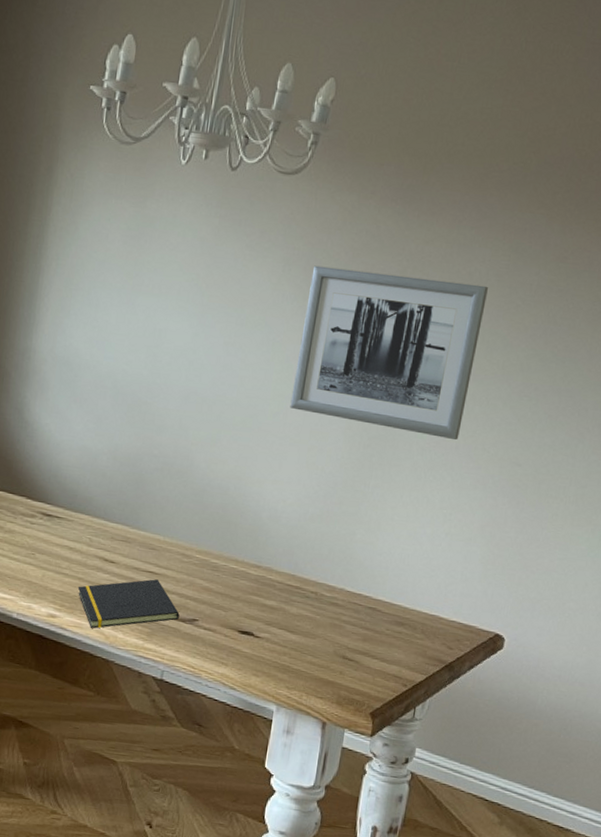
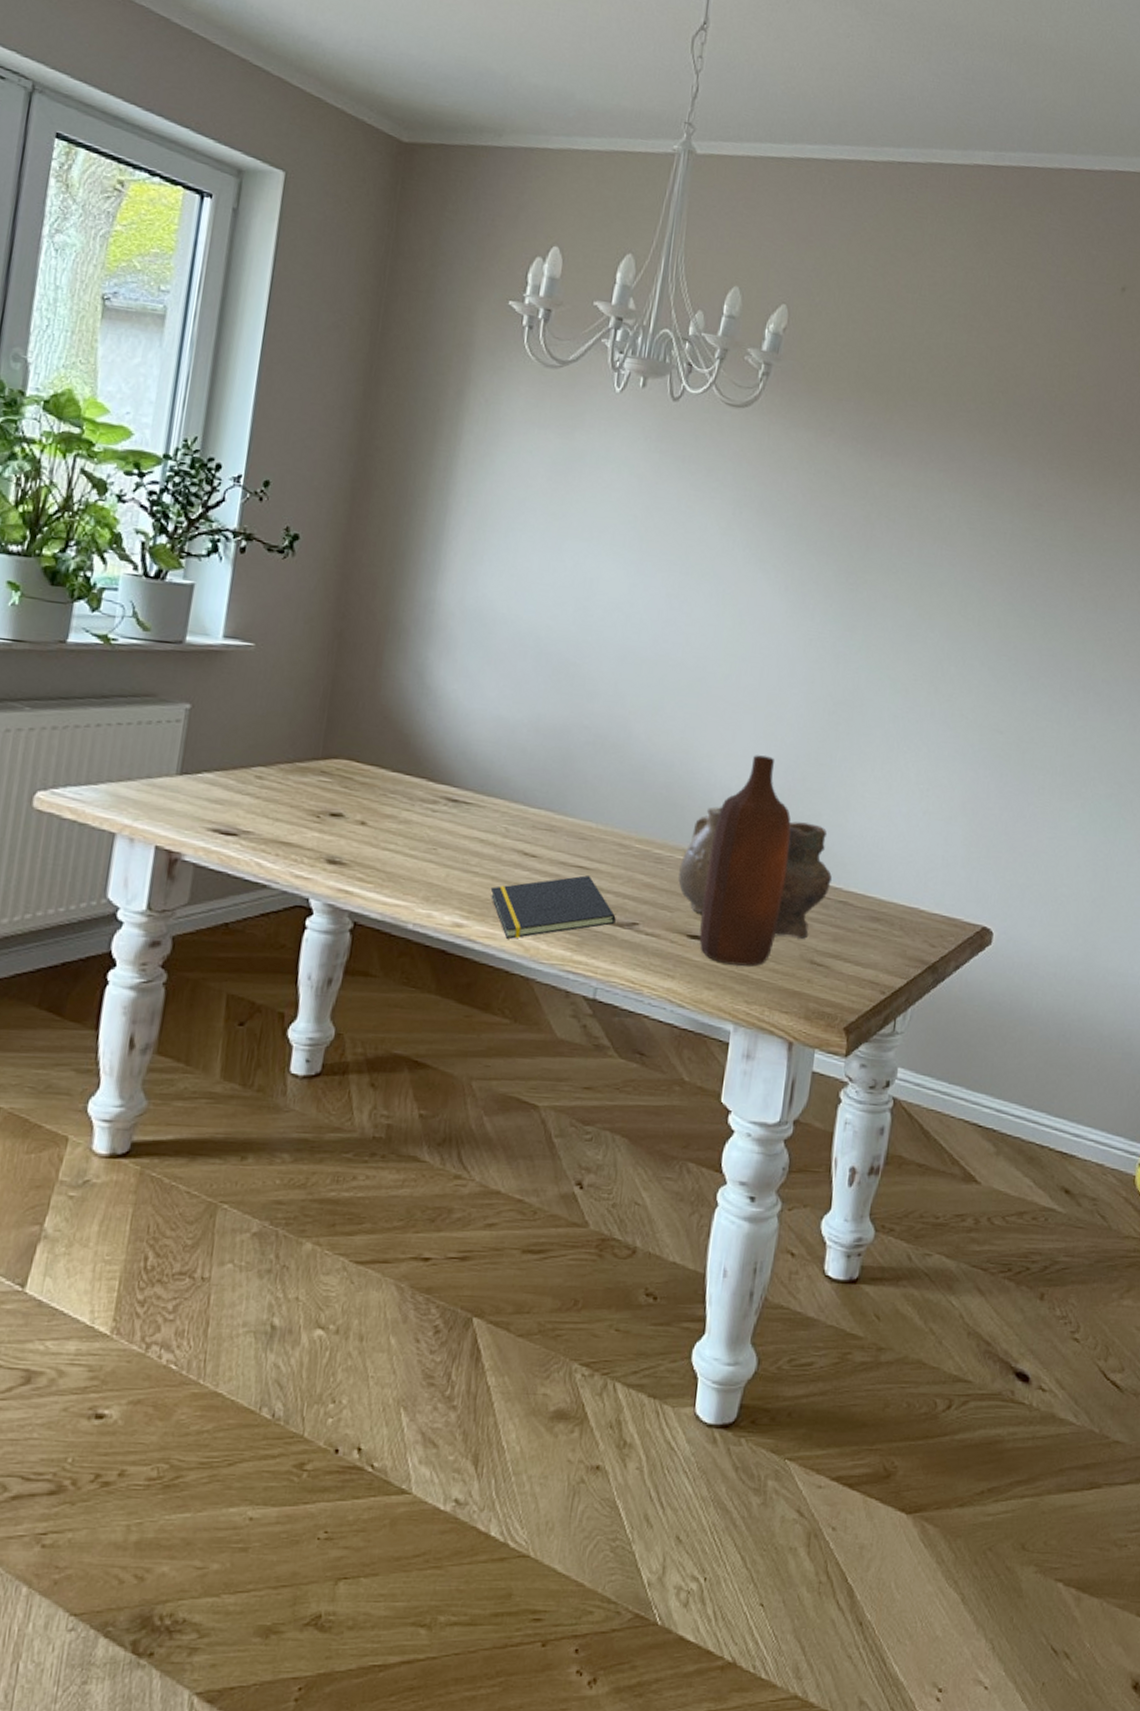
vase: none [231,525,363,638] -> present [678,806,832,939]
bottle: none [248,482,329,659] -> present [699,755,791,966]
wall art: present [290,265,488,440] -> none [743,508,959,705]

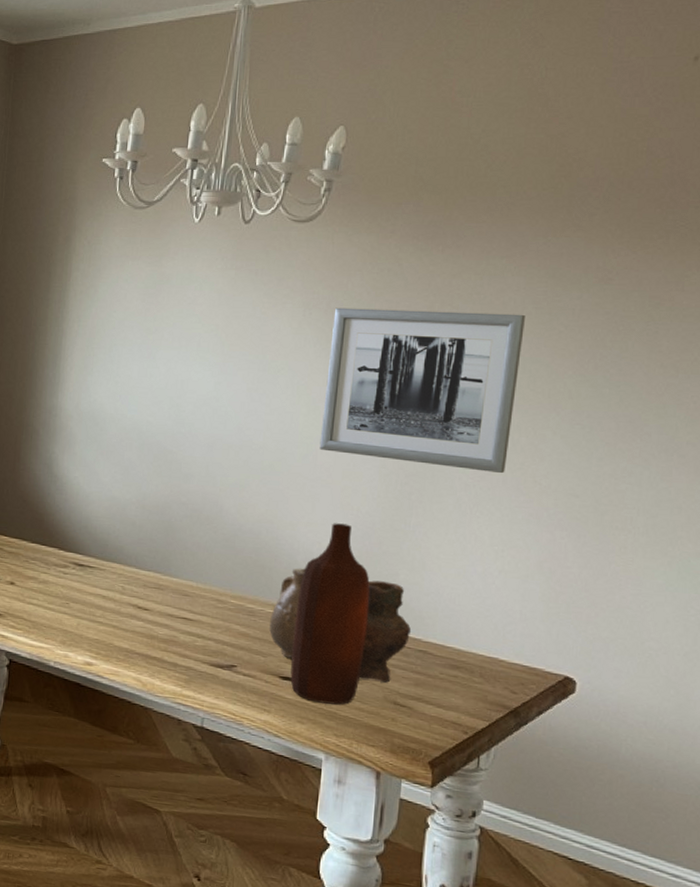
notepad: present [490,875,616,939] -> none [112,625,217,676]
wall art: none [743,508,959,705] -> present [319,307,525,473]

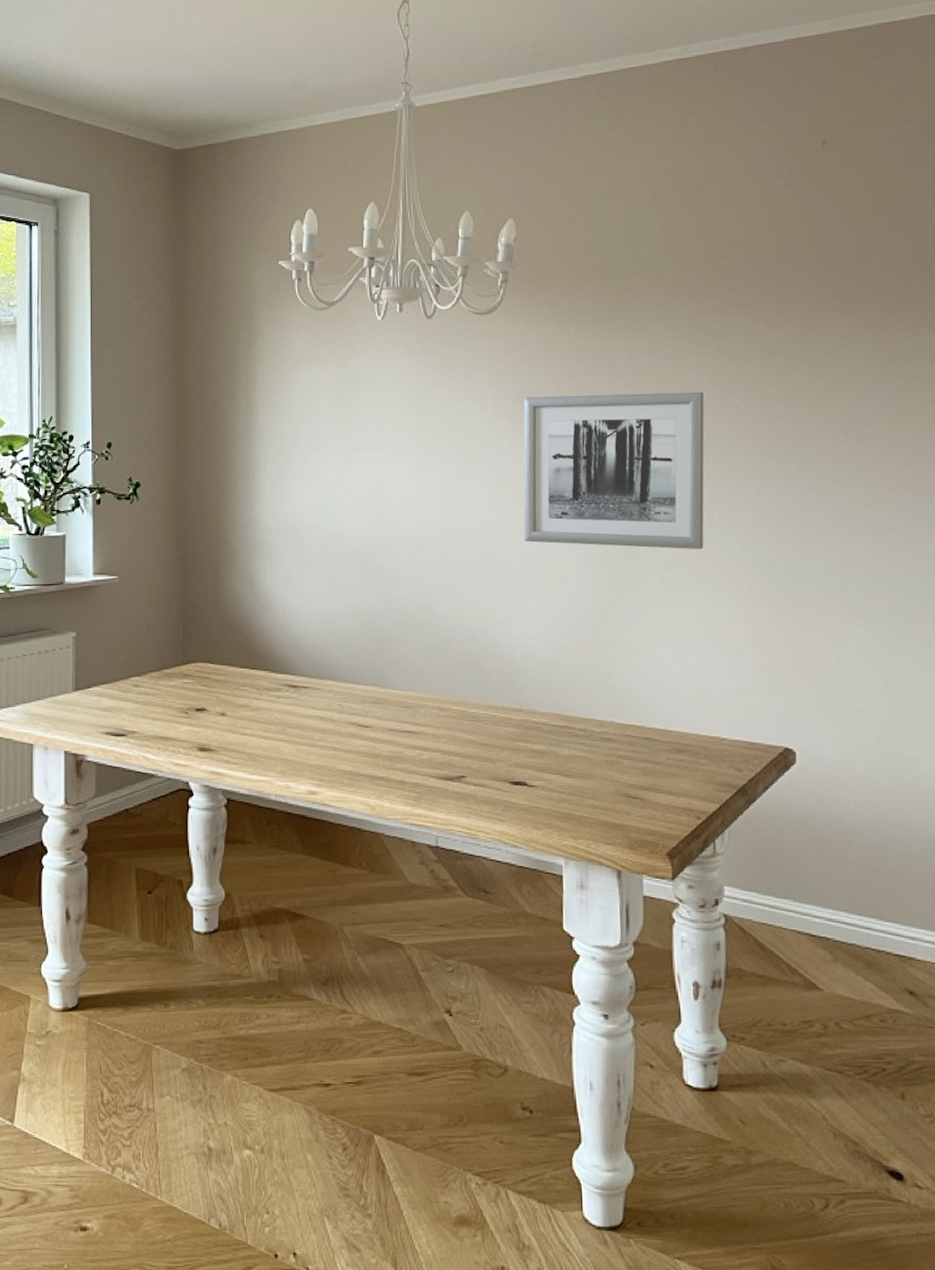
vase: present [269,568,411,683] -> none [494,665,634,775]
bottle: present [290,523,370,705] -> none [519,615,591,805]

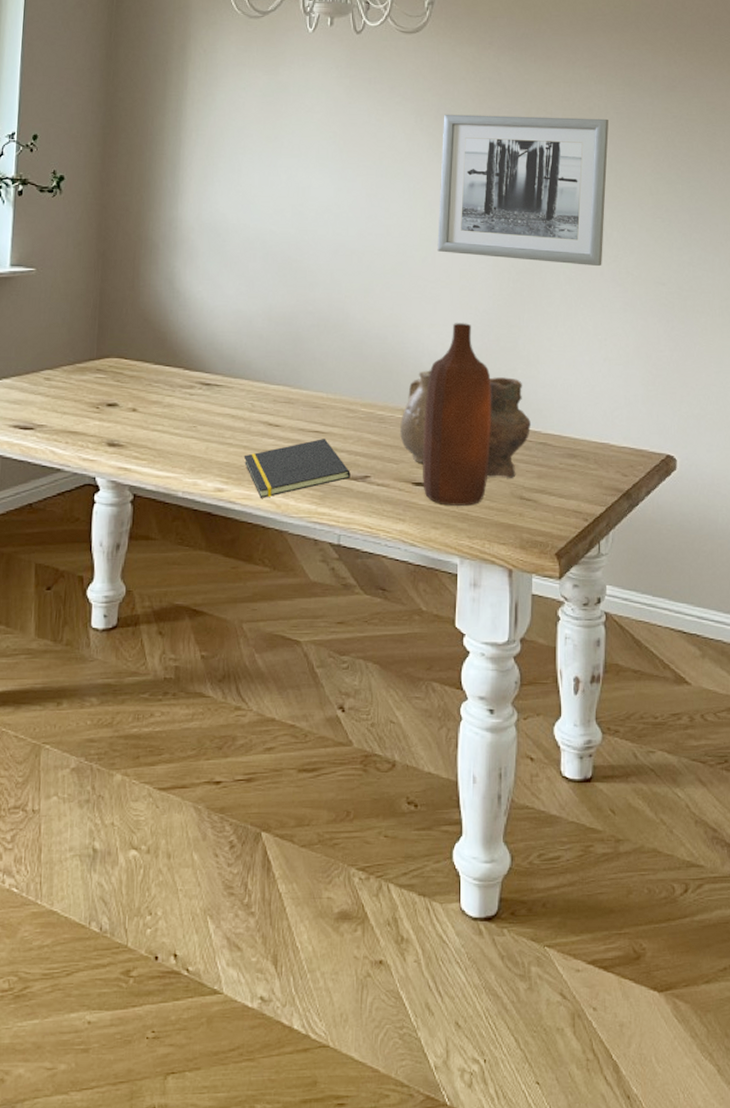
notepad: none [335,739,445,800] -> present [243,439,351,498]
vase: none [494,665,634,775] -> present [400,370,531,478]
bottle: none [519,615,591,805] -> present [423,323,491,506]

